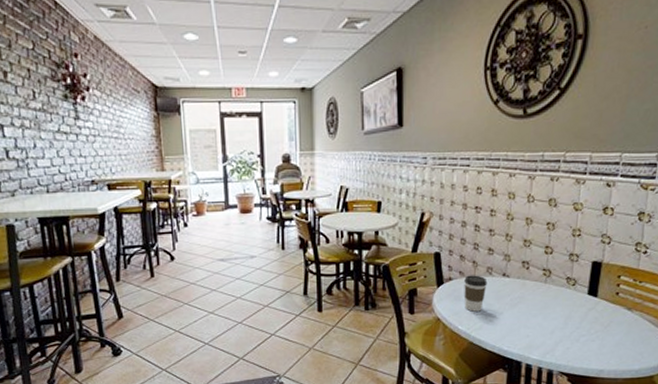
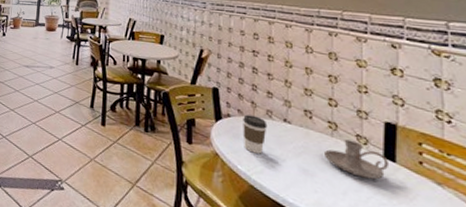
candle holder: none [537,283,591,316] -> present [323,139,388,180]

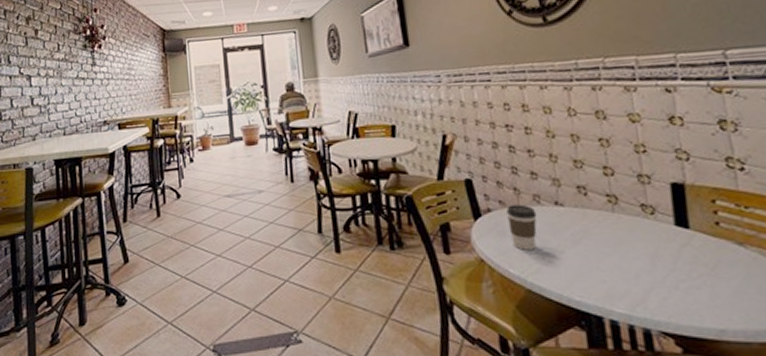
candle holder: present [323,139,388,180] -> none [606,212,682,254]

